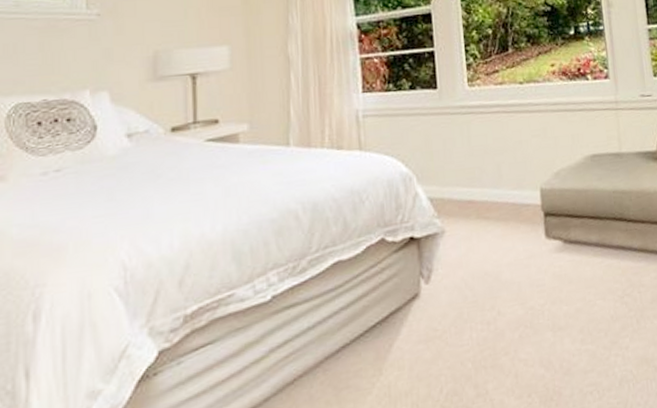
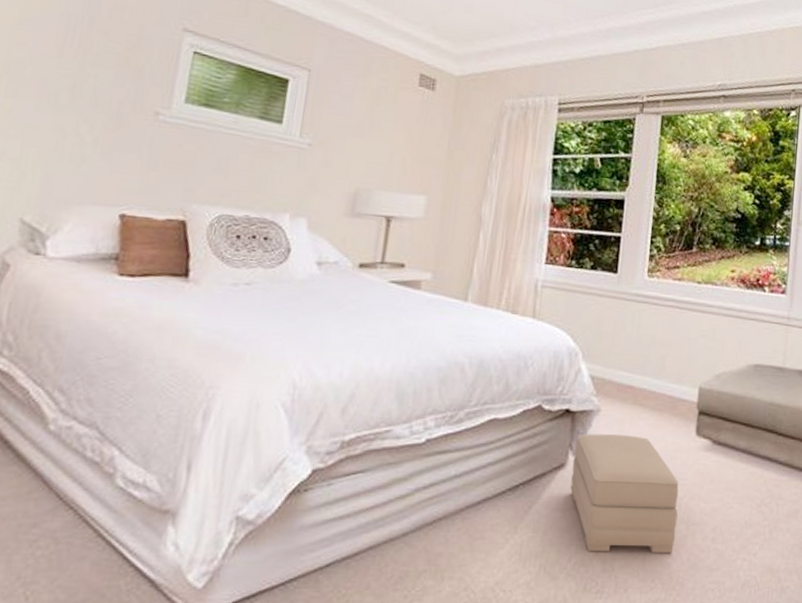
ottoman: none [426,250,544,379] -> present [570,433,679,554]

